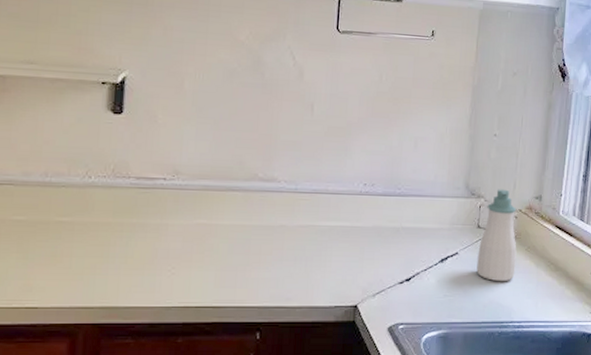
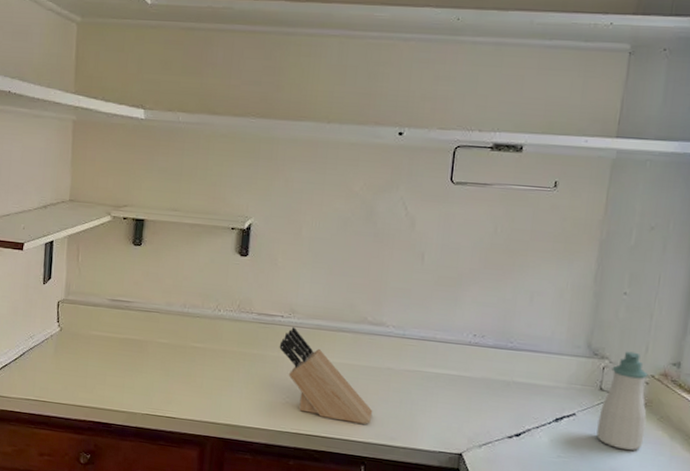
knife block: none [162,190,267,287] -> present [279,327,373,424]

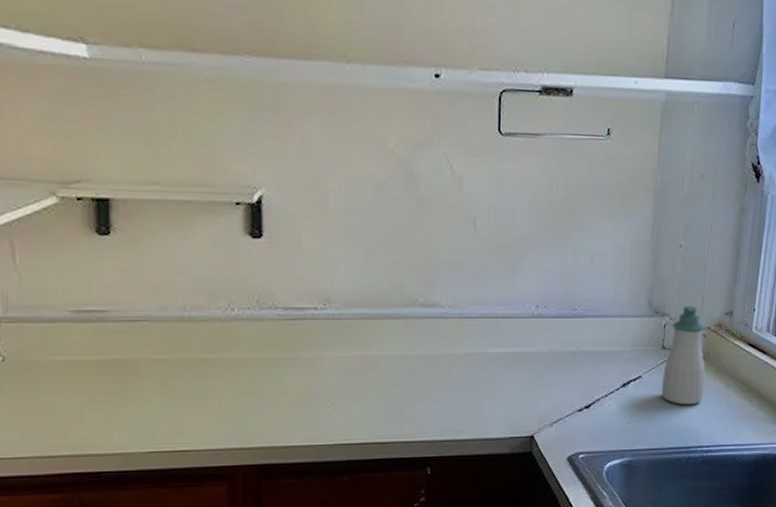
knife block: present [279,327,373,424] -> none [316,320,434,422]

